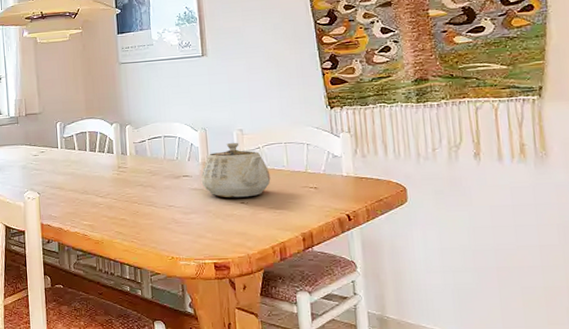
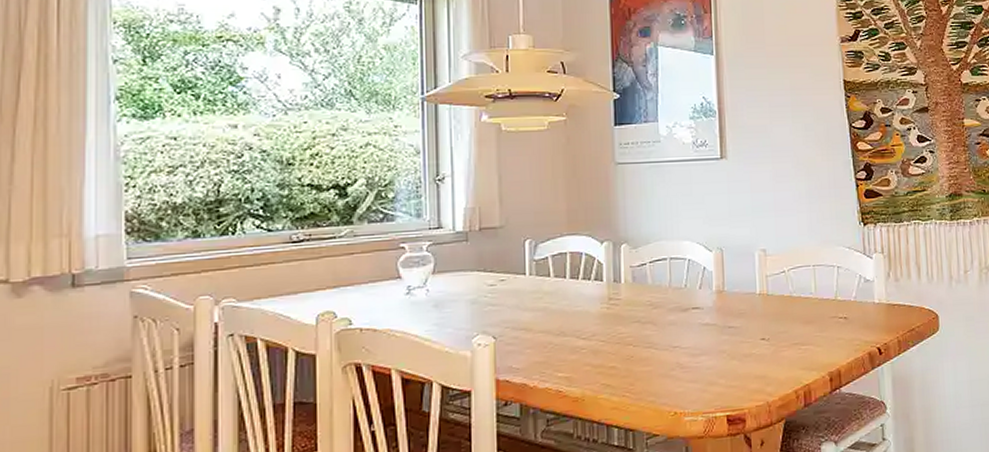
teapot: present [201,142,271,198] -> none [714,265,796,334]

